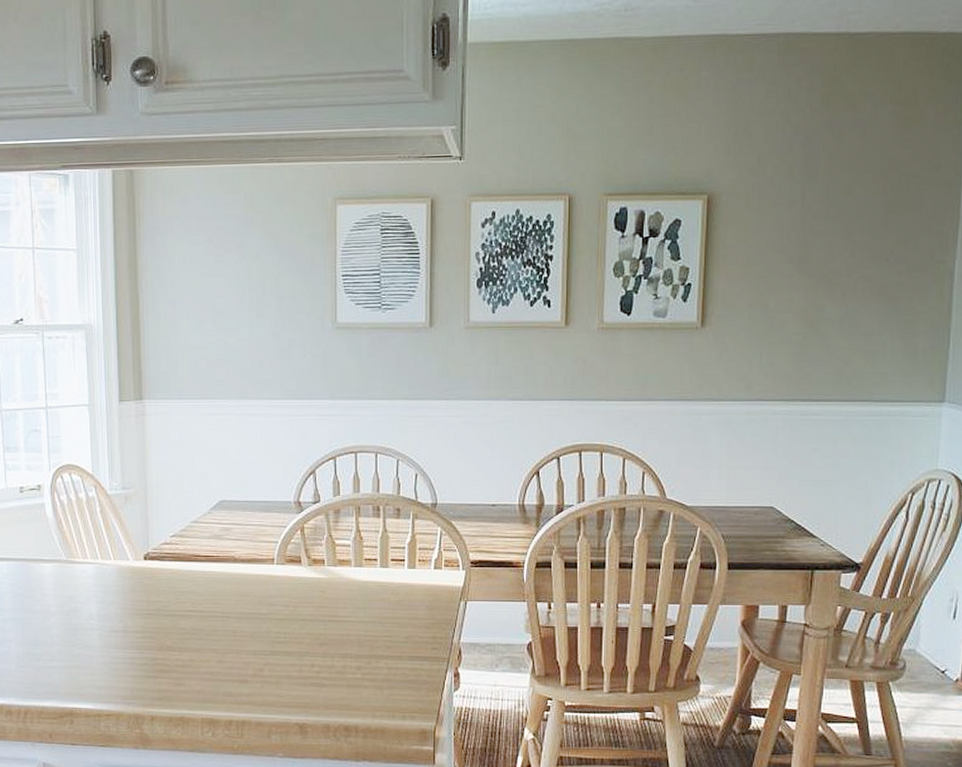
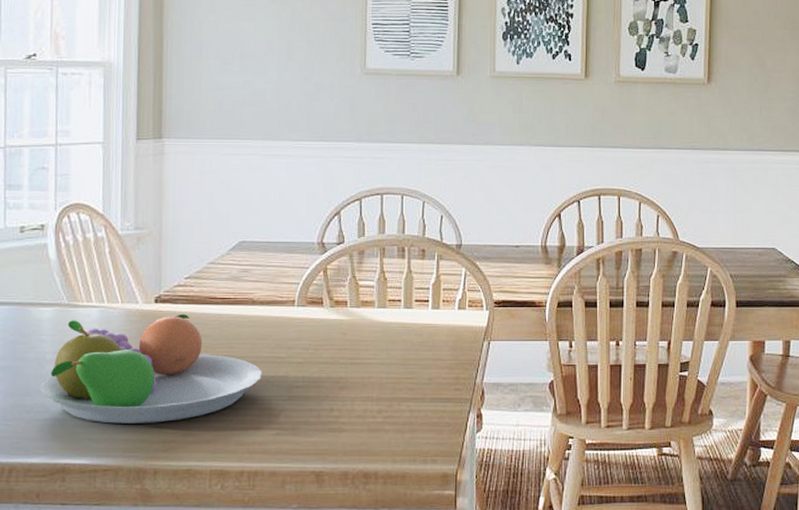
fruit bowl: none [47,570,246,673] -> present [41,313,262,424]

